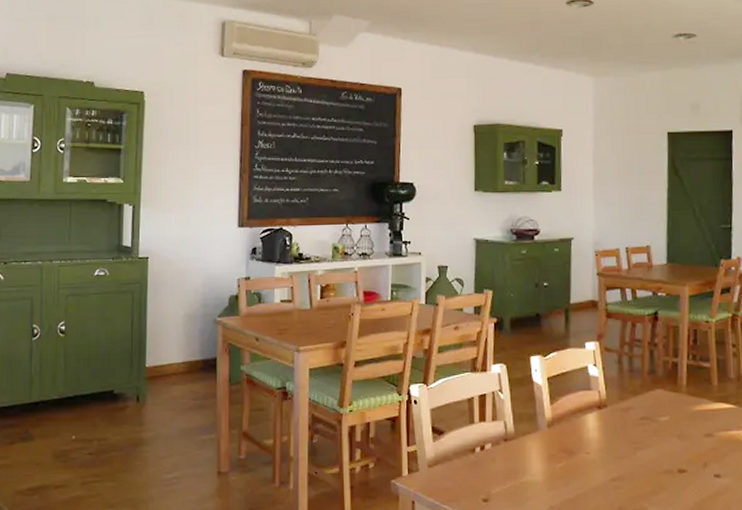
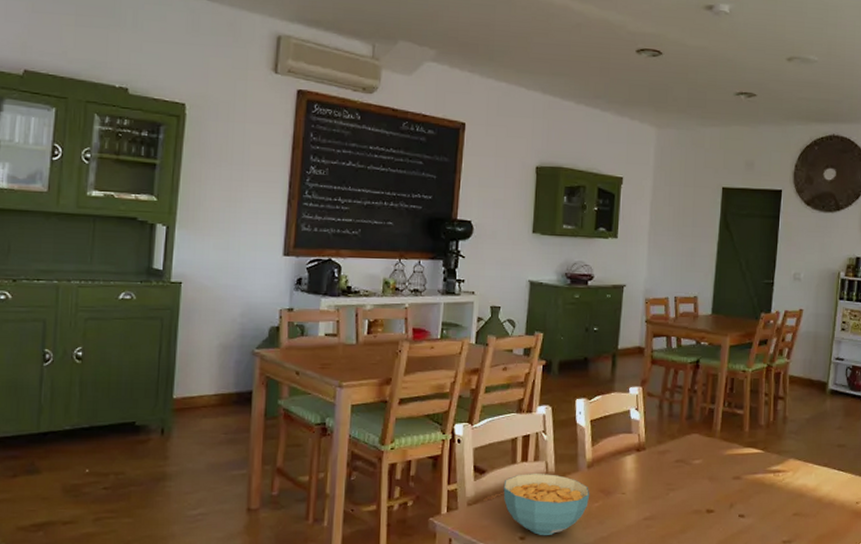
cereal bowl: none [463,434,553,498] -> present [503,474,590,536]

